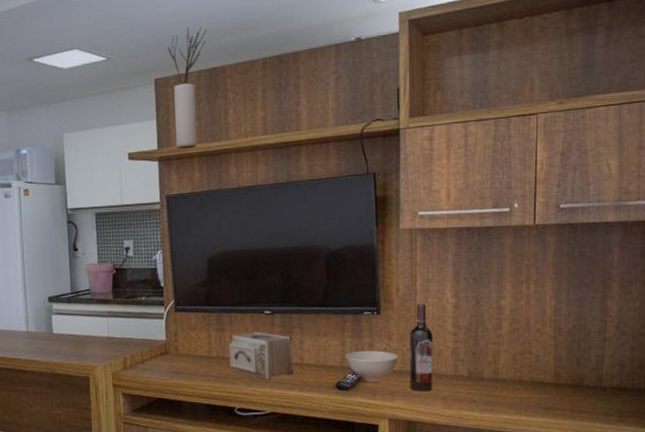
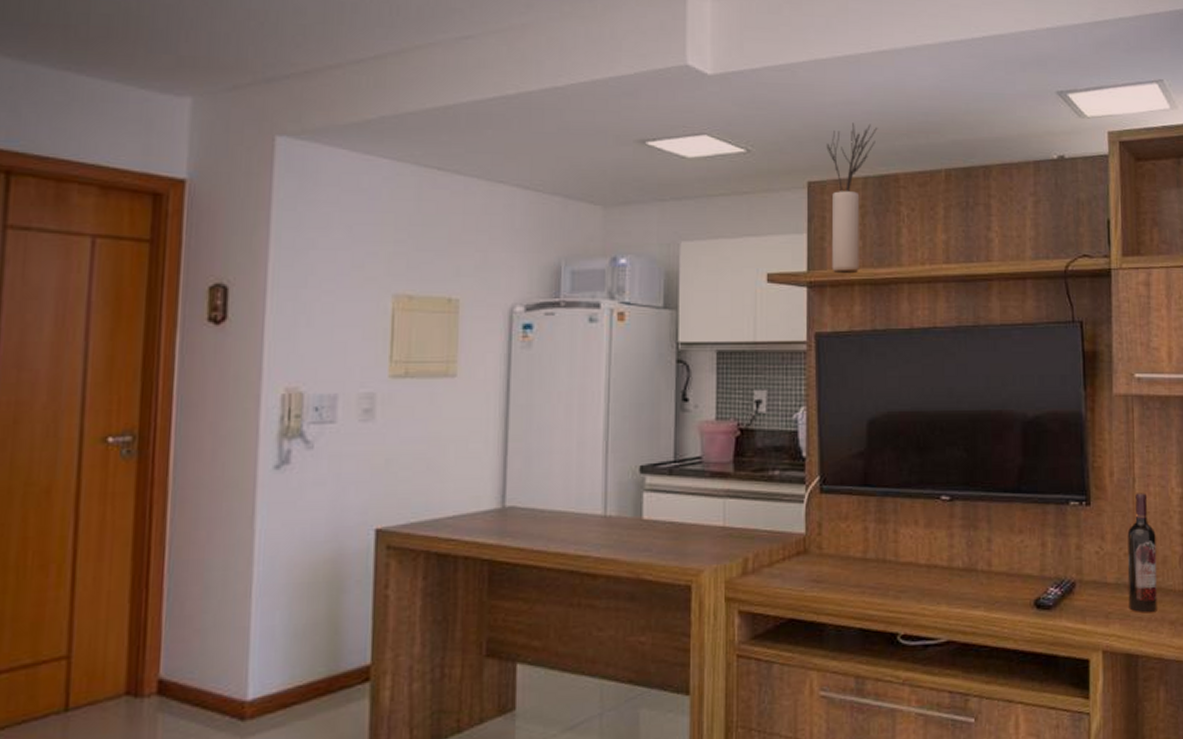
decorative box: present [228,331,294,380] -> none [892,524,979,594]
bowl: present [346,350,399,382] -> none [1047,554,1115,599]

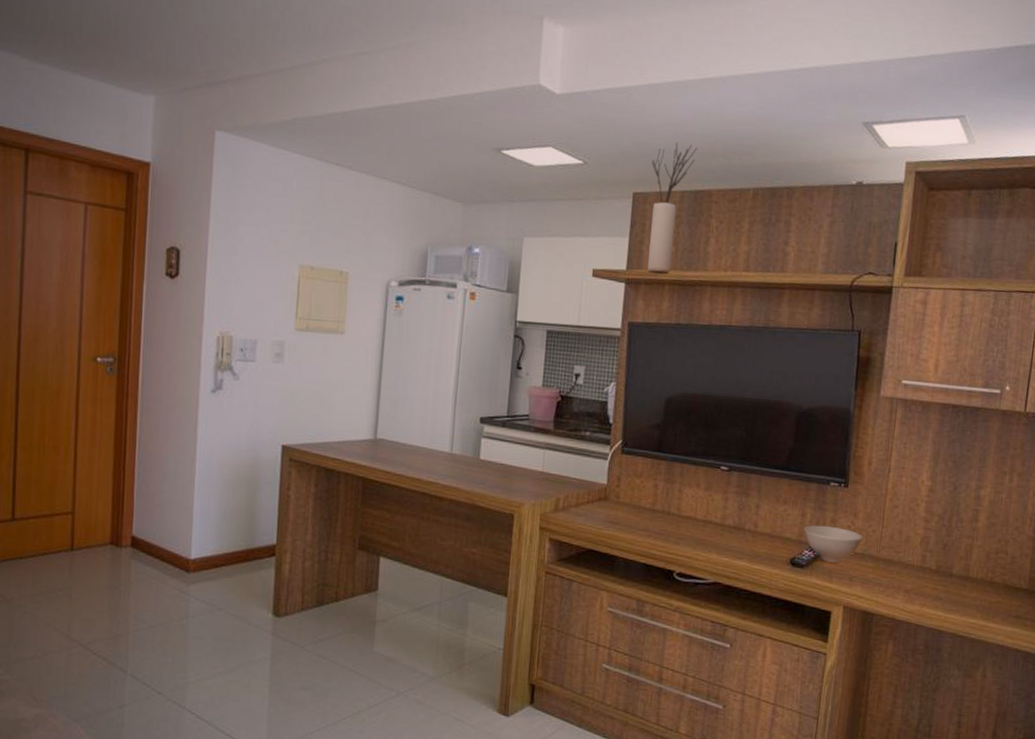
bowl: none [1047,554,1115,599] -> present [804,525,863,563]
wine bottle: present [1127,493,1158,613] -> none [870,481,903,581]

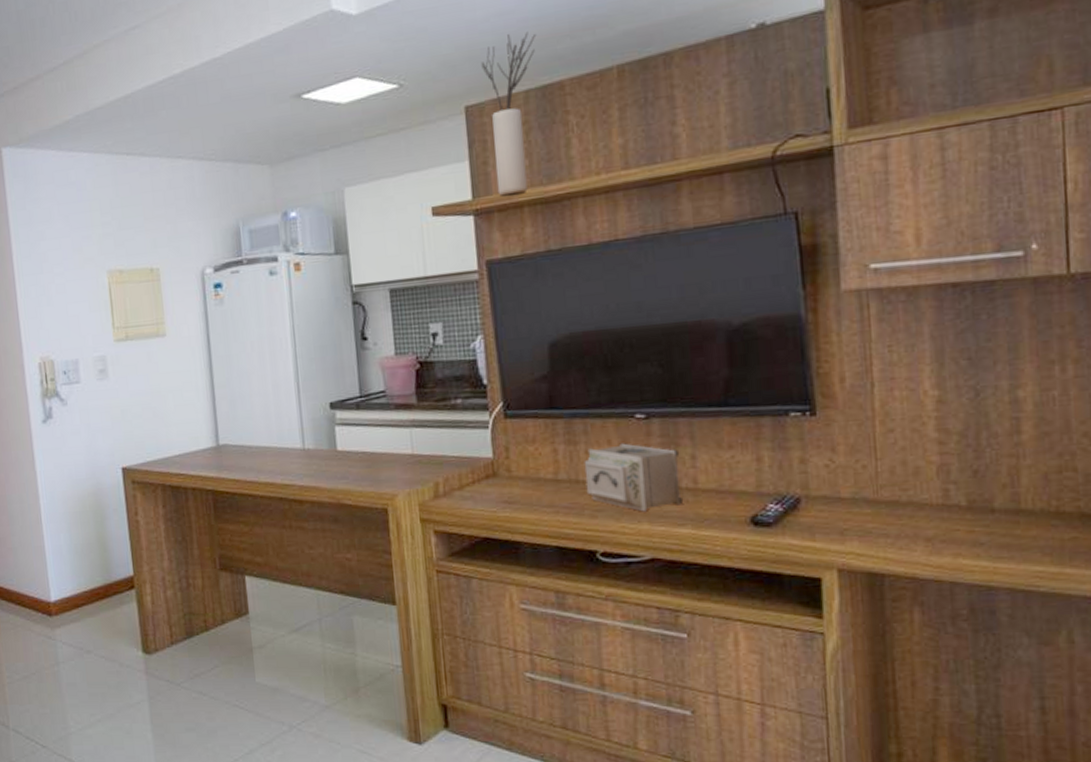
decorative box: none [674,487,749,545] -> present [584,443,684,512]
bowl: present [804,525,863,563] -> none [763,468,850,515]

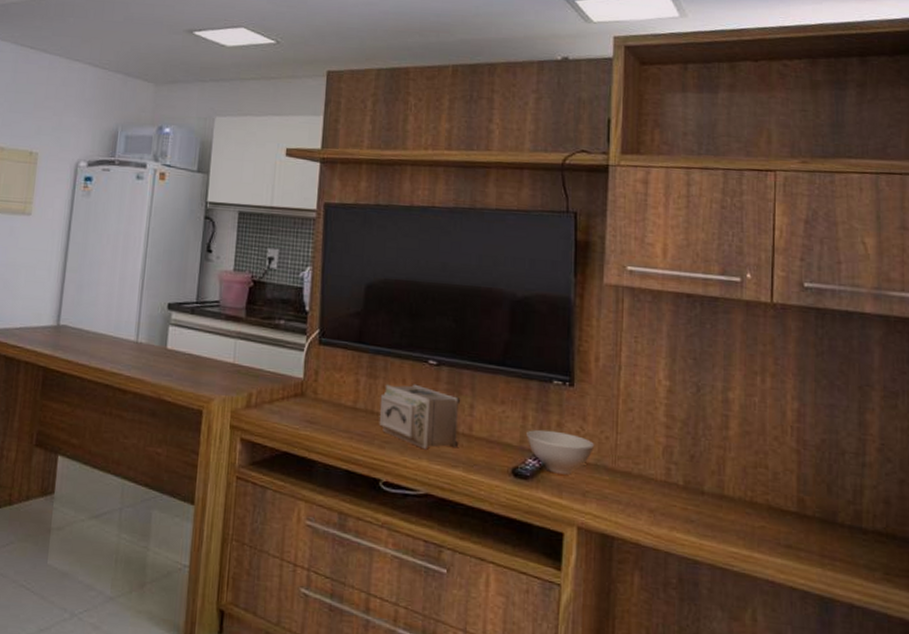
vase: present [481,31,537,198] -> none [343,21,393,154]
bowl: none [763,468,850,515] -> present [526,429,595,475]

